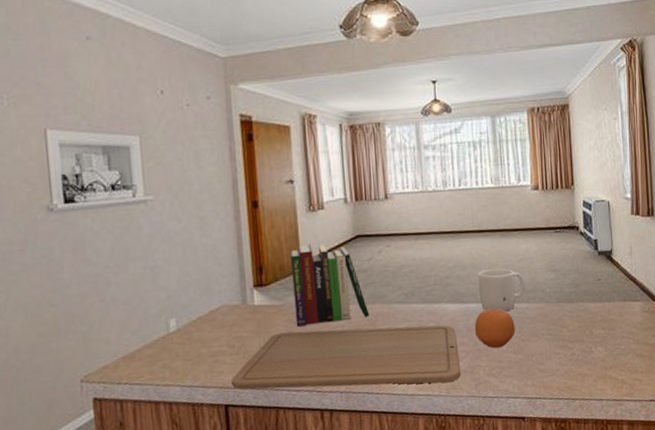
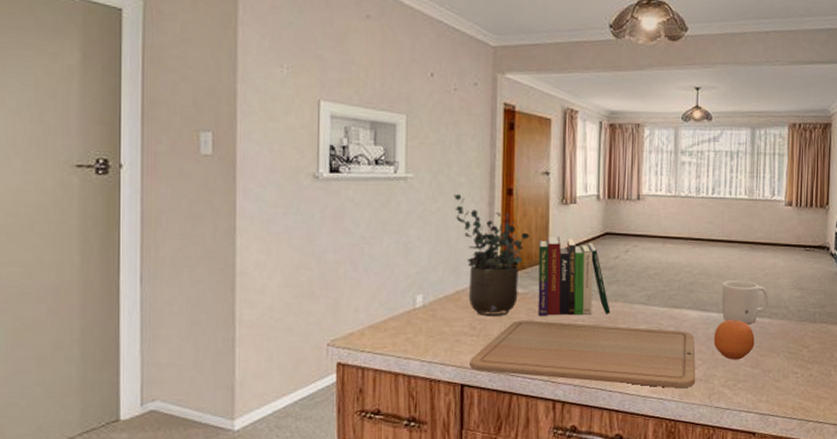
potted plant: none [197,212,280,334] -> present [454,194,530,316]

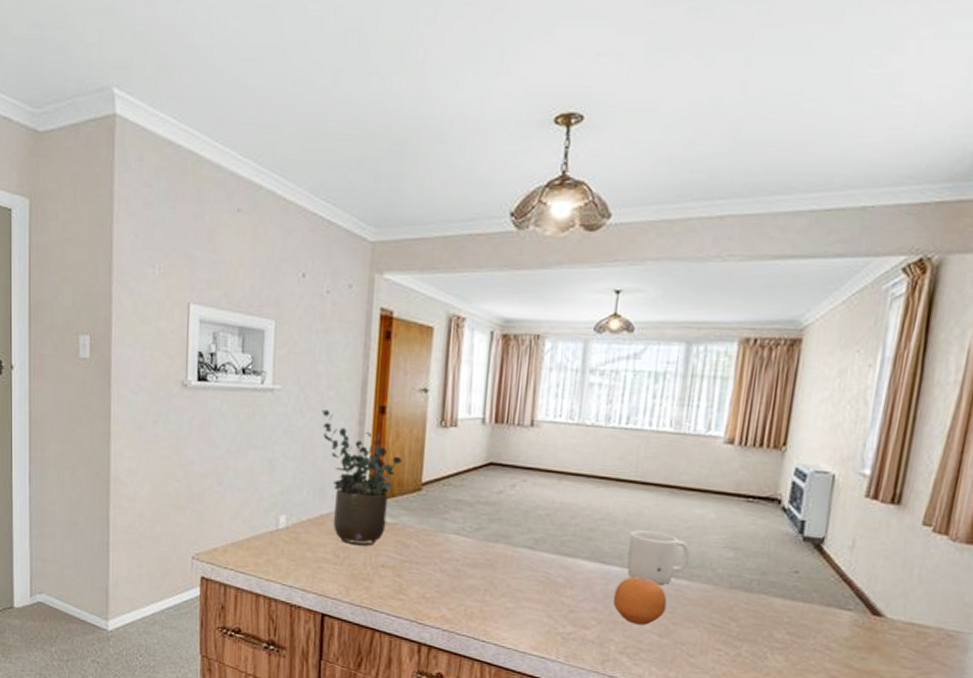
chopping board: present [469,320,695,389] -> none [331,552,590,650]
books: present [538,236,610,316] -> none [406,462,490,556]

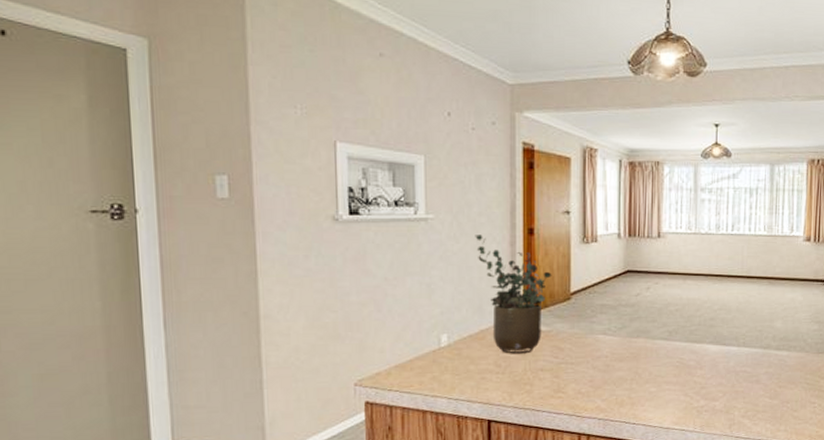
fruit: present [612,576,667,625] -> none [733,353,774,392]
mug: present [627,530,691,584] -> none [741,315,788,356]

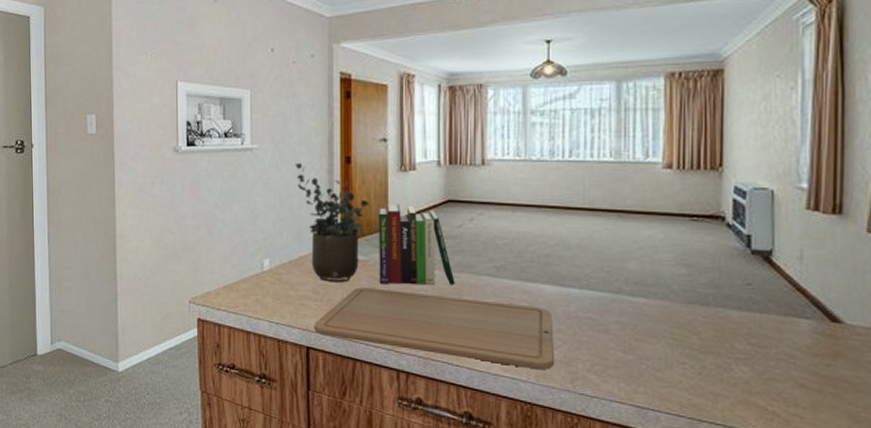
chopping board: none [496,357,716,420] -> present [314,287,554,370]
books: none [561,275,633,353] -> present [379,204,455,286]

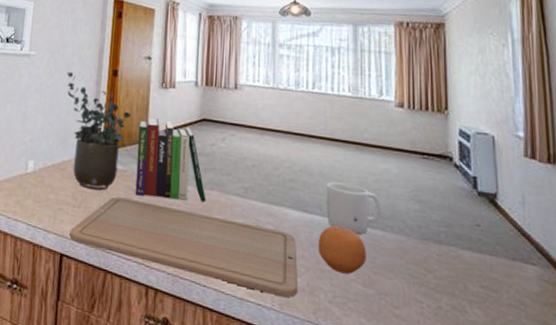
fruit: none [575,297,627,343] -> present [317,225,366,275]
mug: none [584,253,645,303] -> present [326,182,382,234]

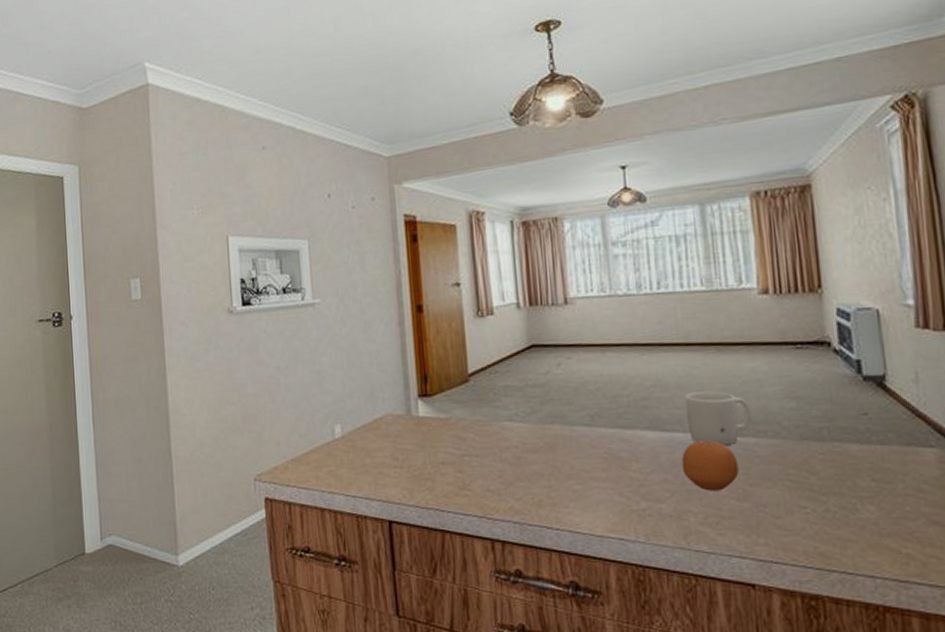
potted plant: present [67,72,131,191] -> none [362,316,446,446]
chopping board: present [69,196,297,298] -> none [395,448,663,527]
books: present [135,117,206,202] -> none [457,353,547,443]

